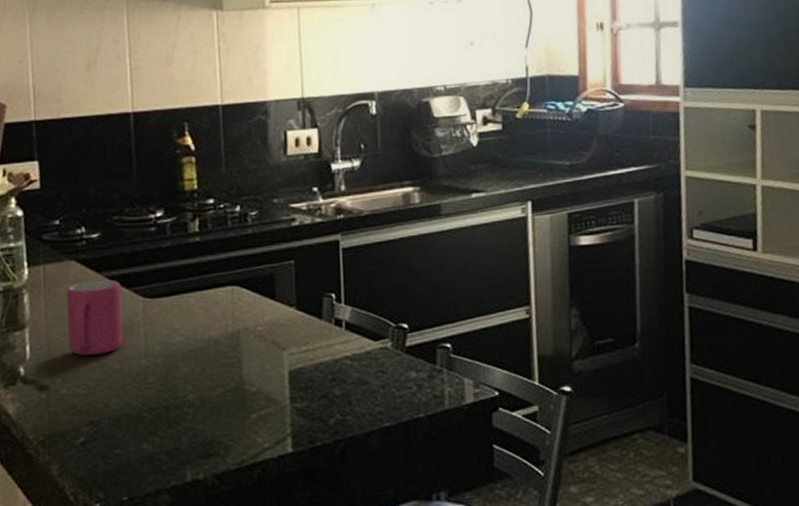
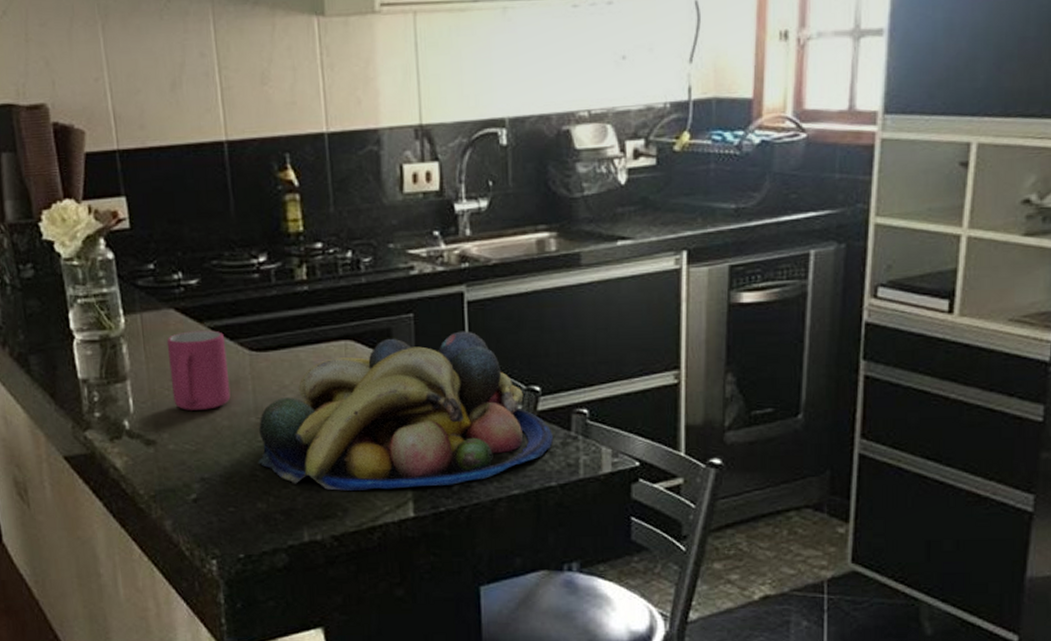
fruit bowl: none [145,275,421,429] -> present [257,331,554,491]

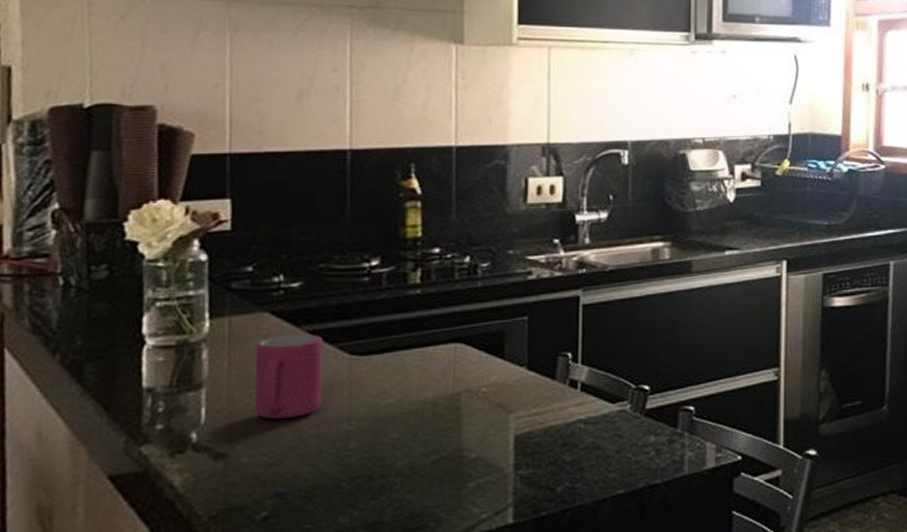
fruit bowl: present [257,331,554,491] -> none [344,333,661,500]

